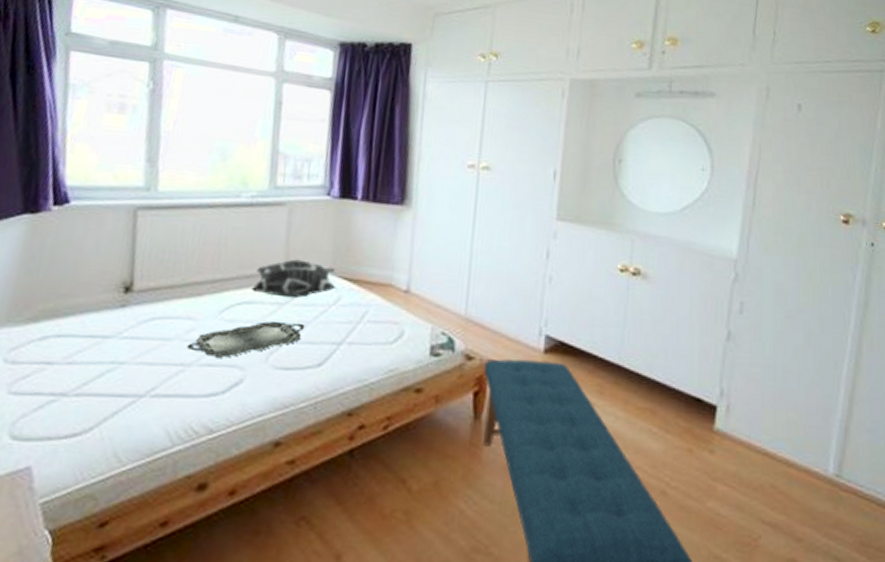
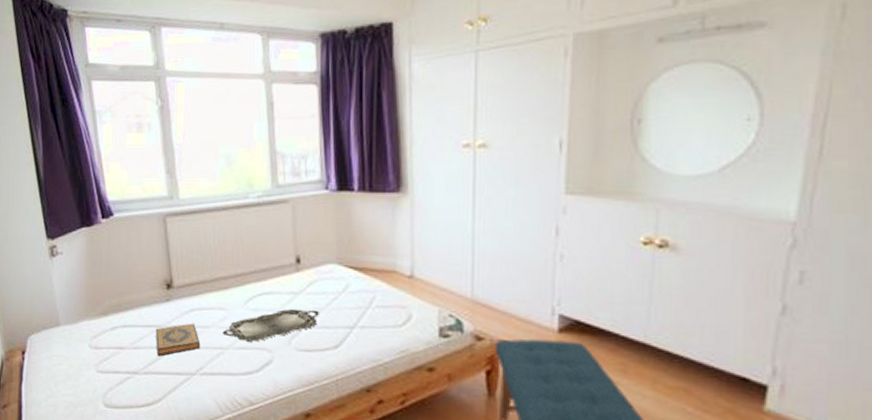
hardback book: none [97,334,157,374] -> present [155,323,201,357]
decorative pillow: present [251,259,337,299] -> none [268,252,344,288]

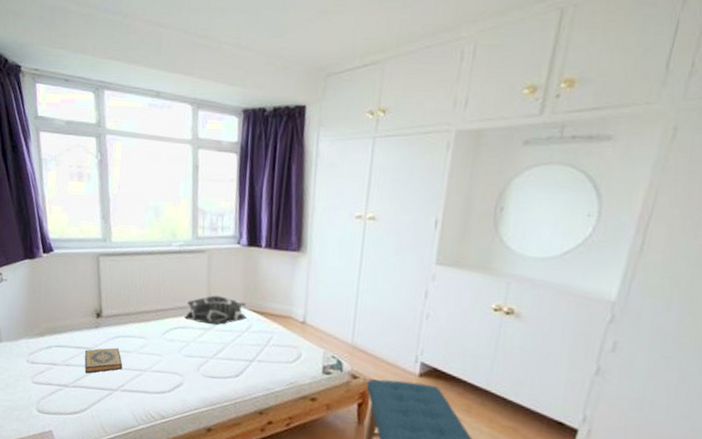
serving tray: present [222,308,319,343] -> none [142,342,225,368]
decorative pillow: none [268,252,344,288] -> present [184,295,248,326]

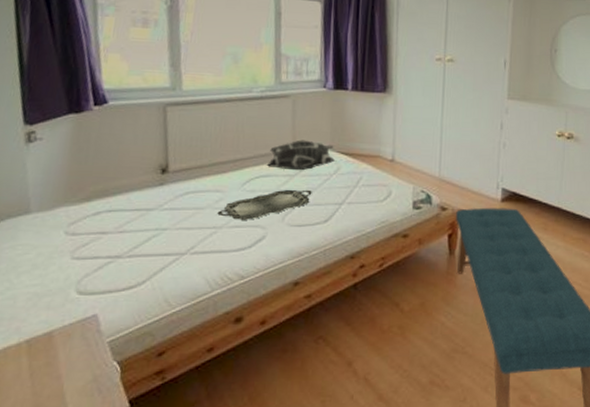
hardback book: present [84,347,123,374] -> none [144,205,194,239]
serving tray: none [142,342,225,368] -> present [217,189,312,221]

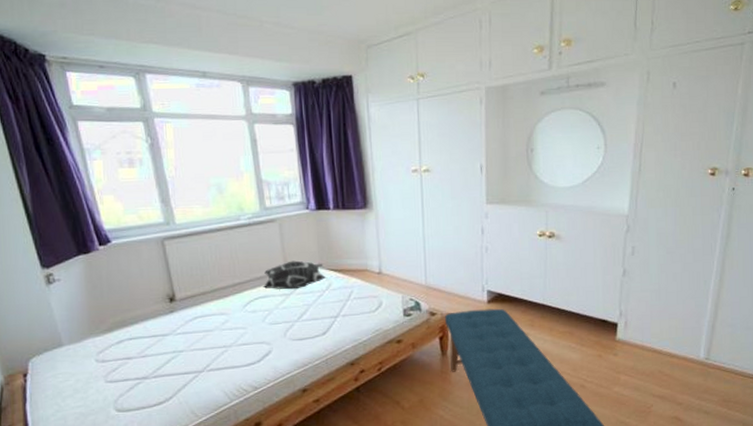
serving tray: present [217,189,312,221] -> none [225,306,308,339]

